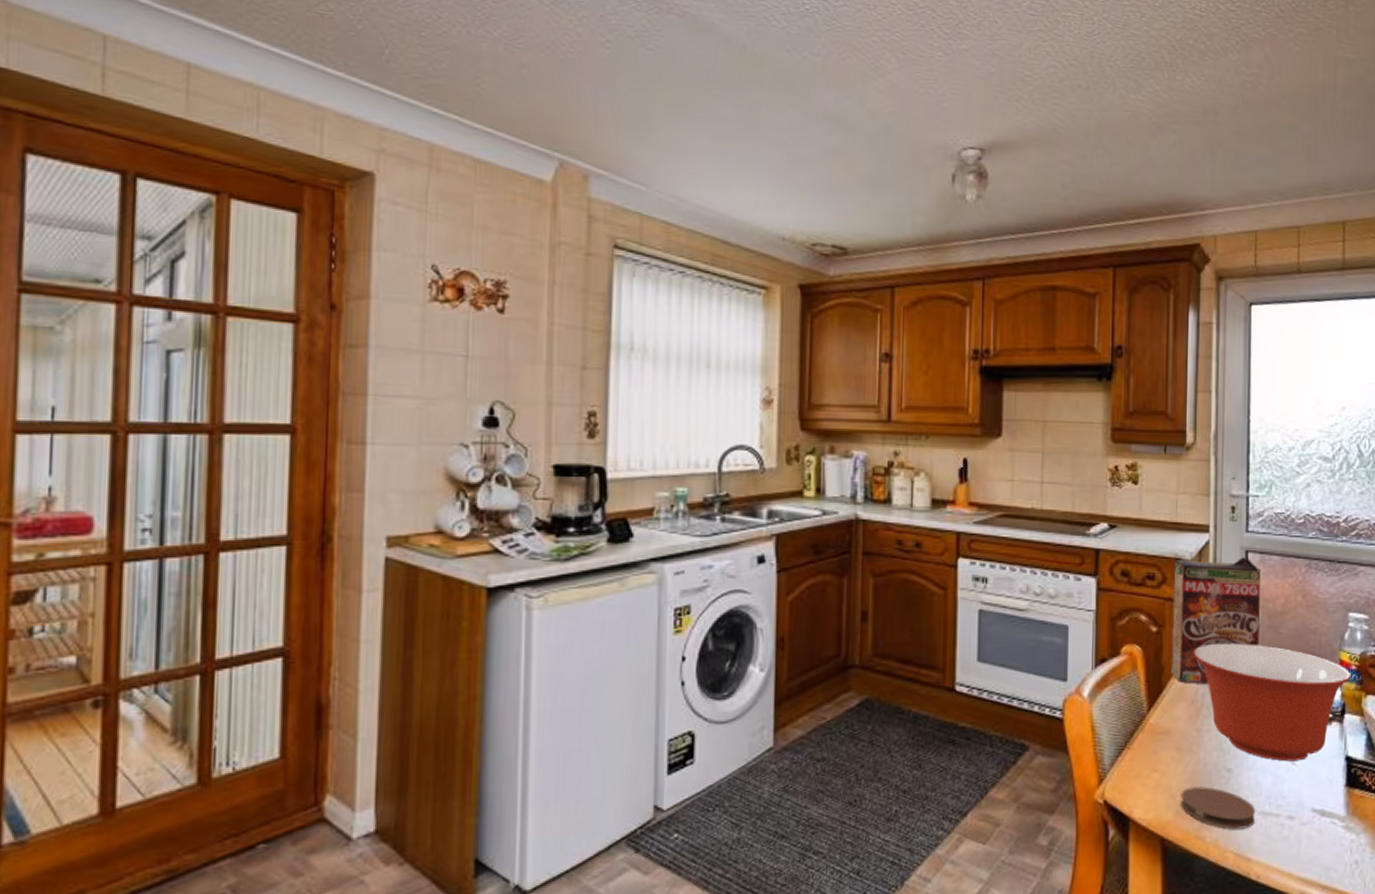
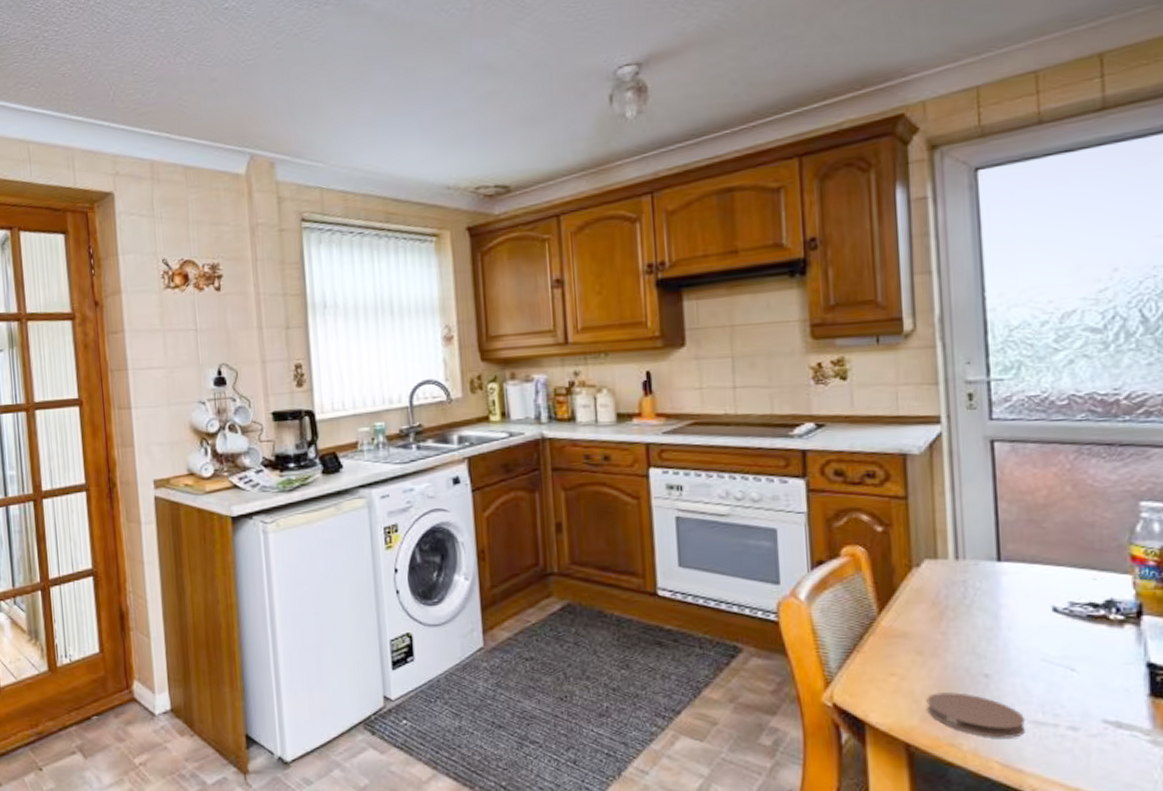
cereal box: present [1170,557,1261,685] -> none [900,447,1016,586]
mixing bowl: present [1193,643,1351,762] -> none [931,540,1148,668]

